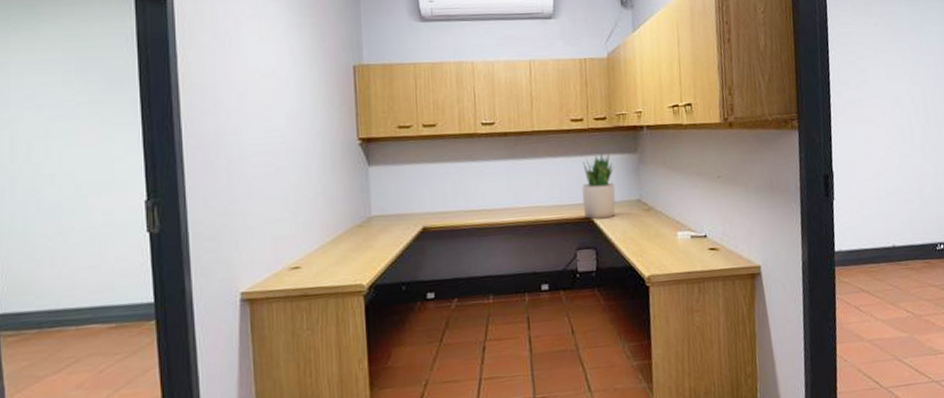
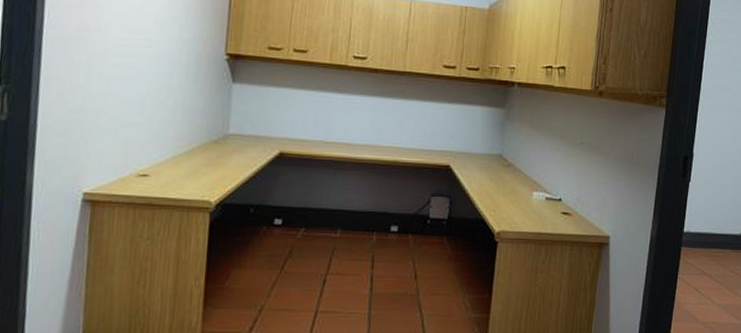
planter: present [582,152,616,219] -> none [443,102,480,169]

